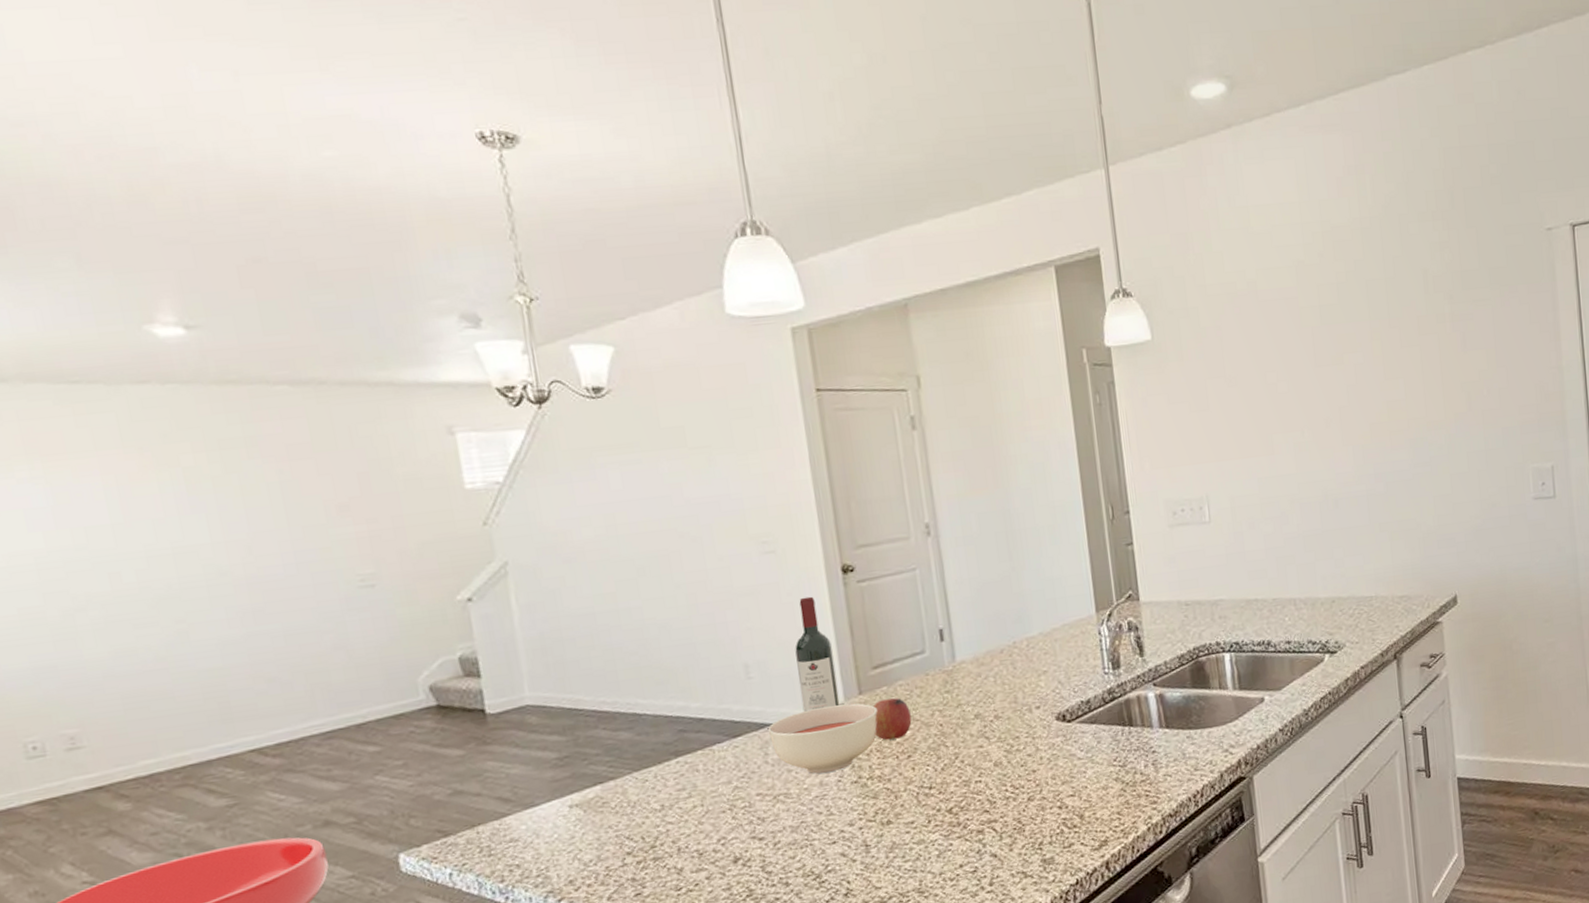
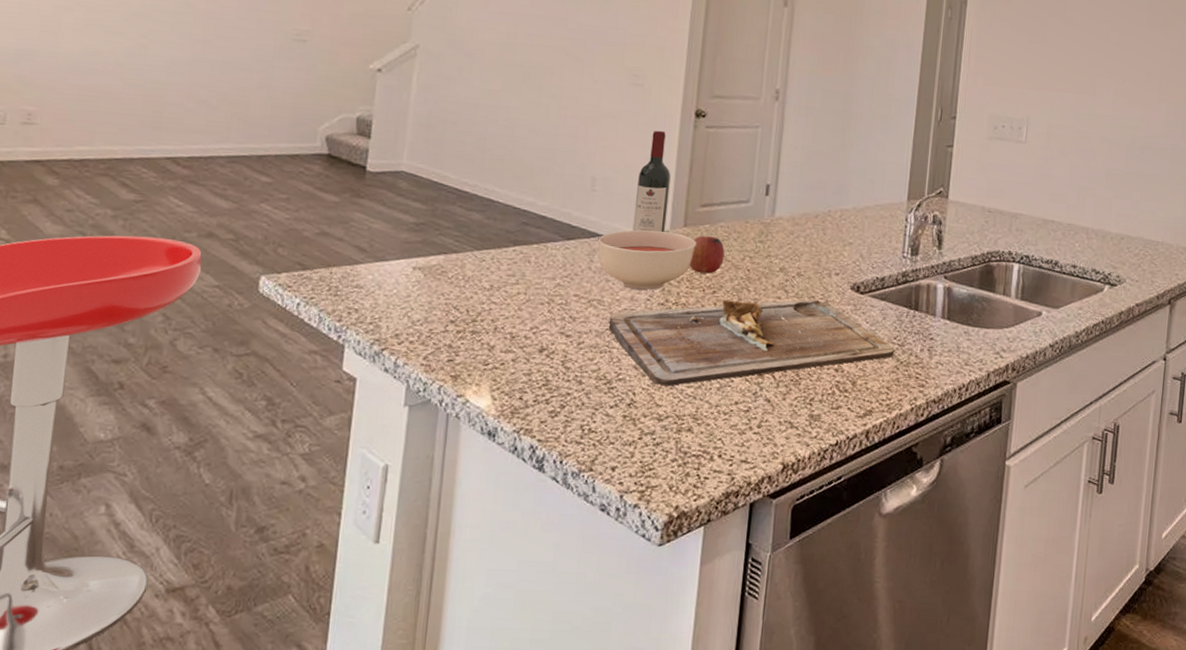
cutting board: none [801,738,1118,867] -> present [608,299,895,386]

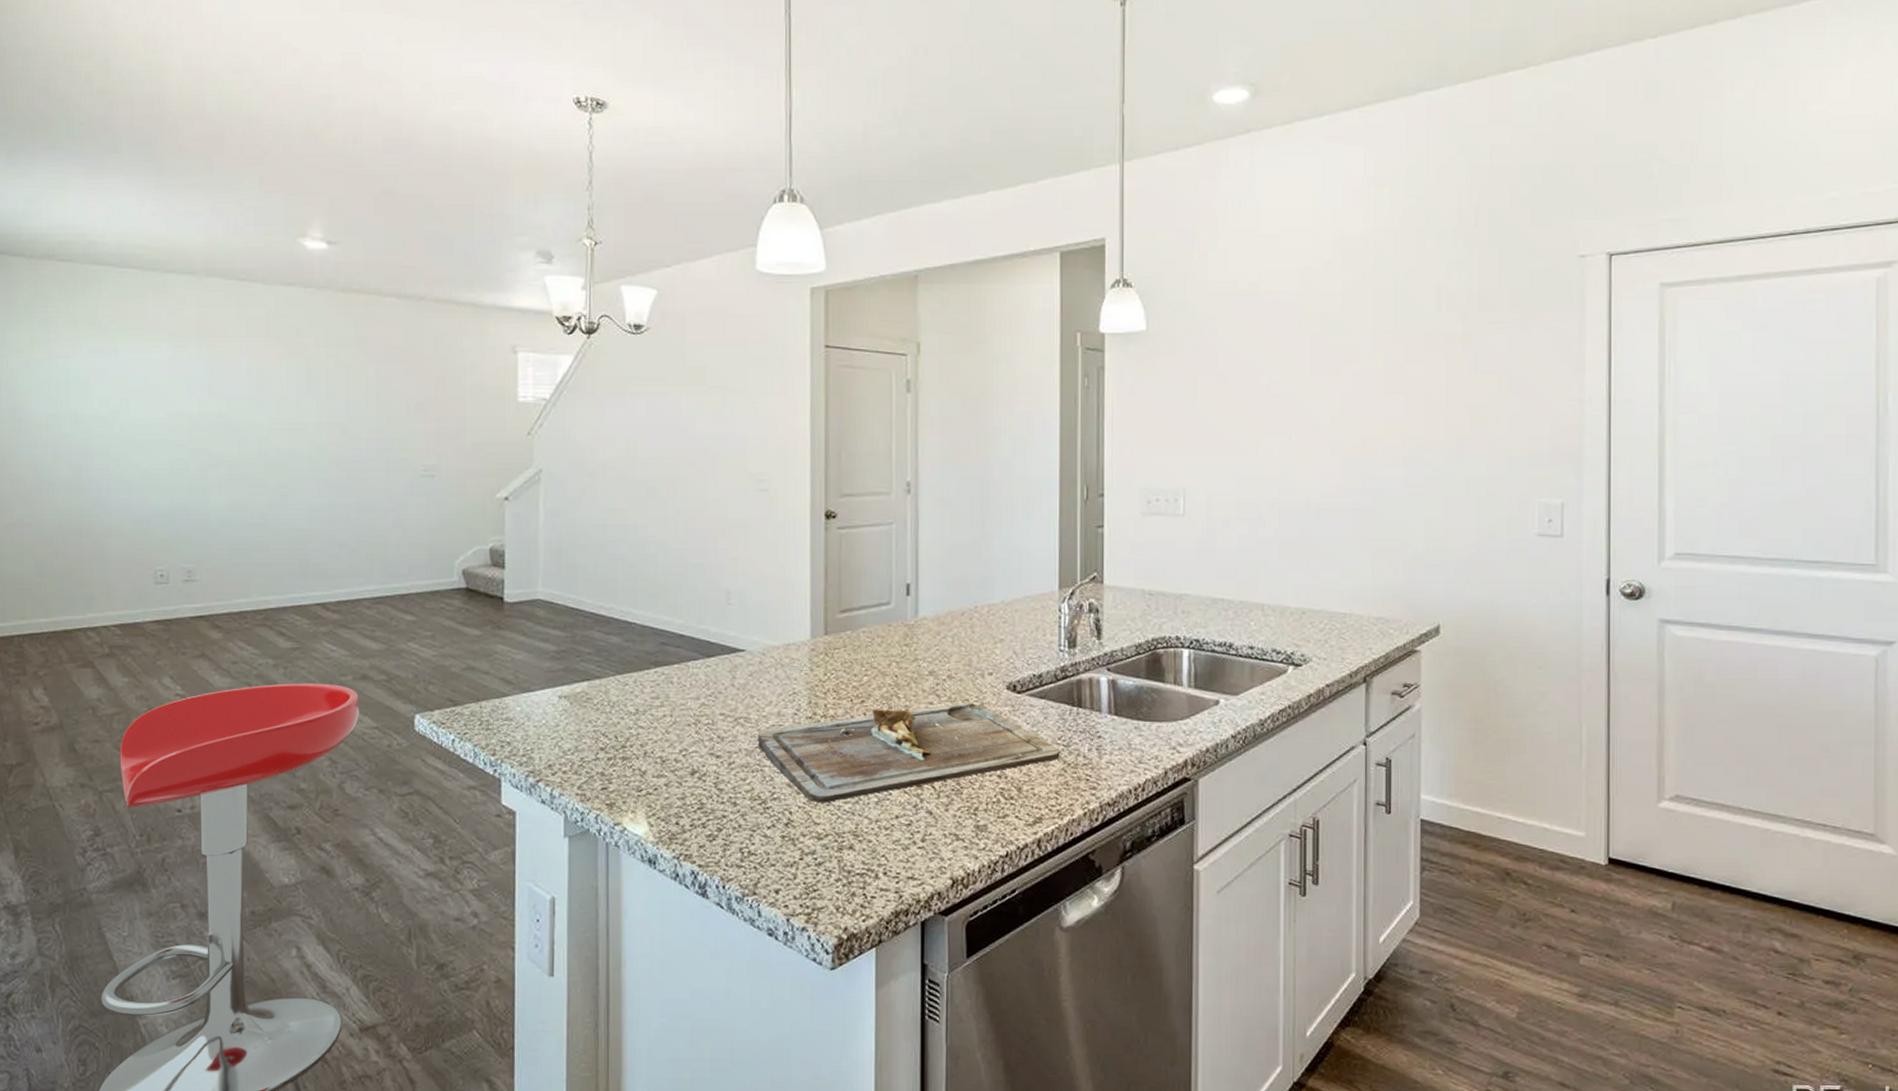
bowl: present [598,230,696,291] -> none [738,642,839,705]
wine bottle: present [632,130,671,233] -> none [772,536,806,643]
fruit: present [689,236,725,274] -> none [834,643,869,683]

